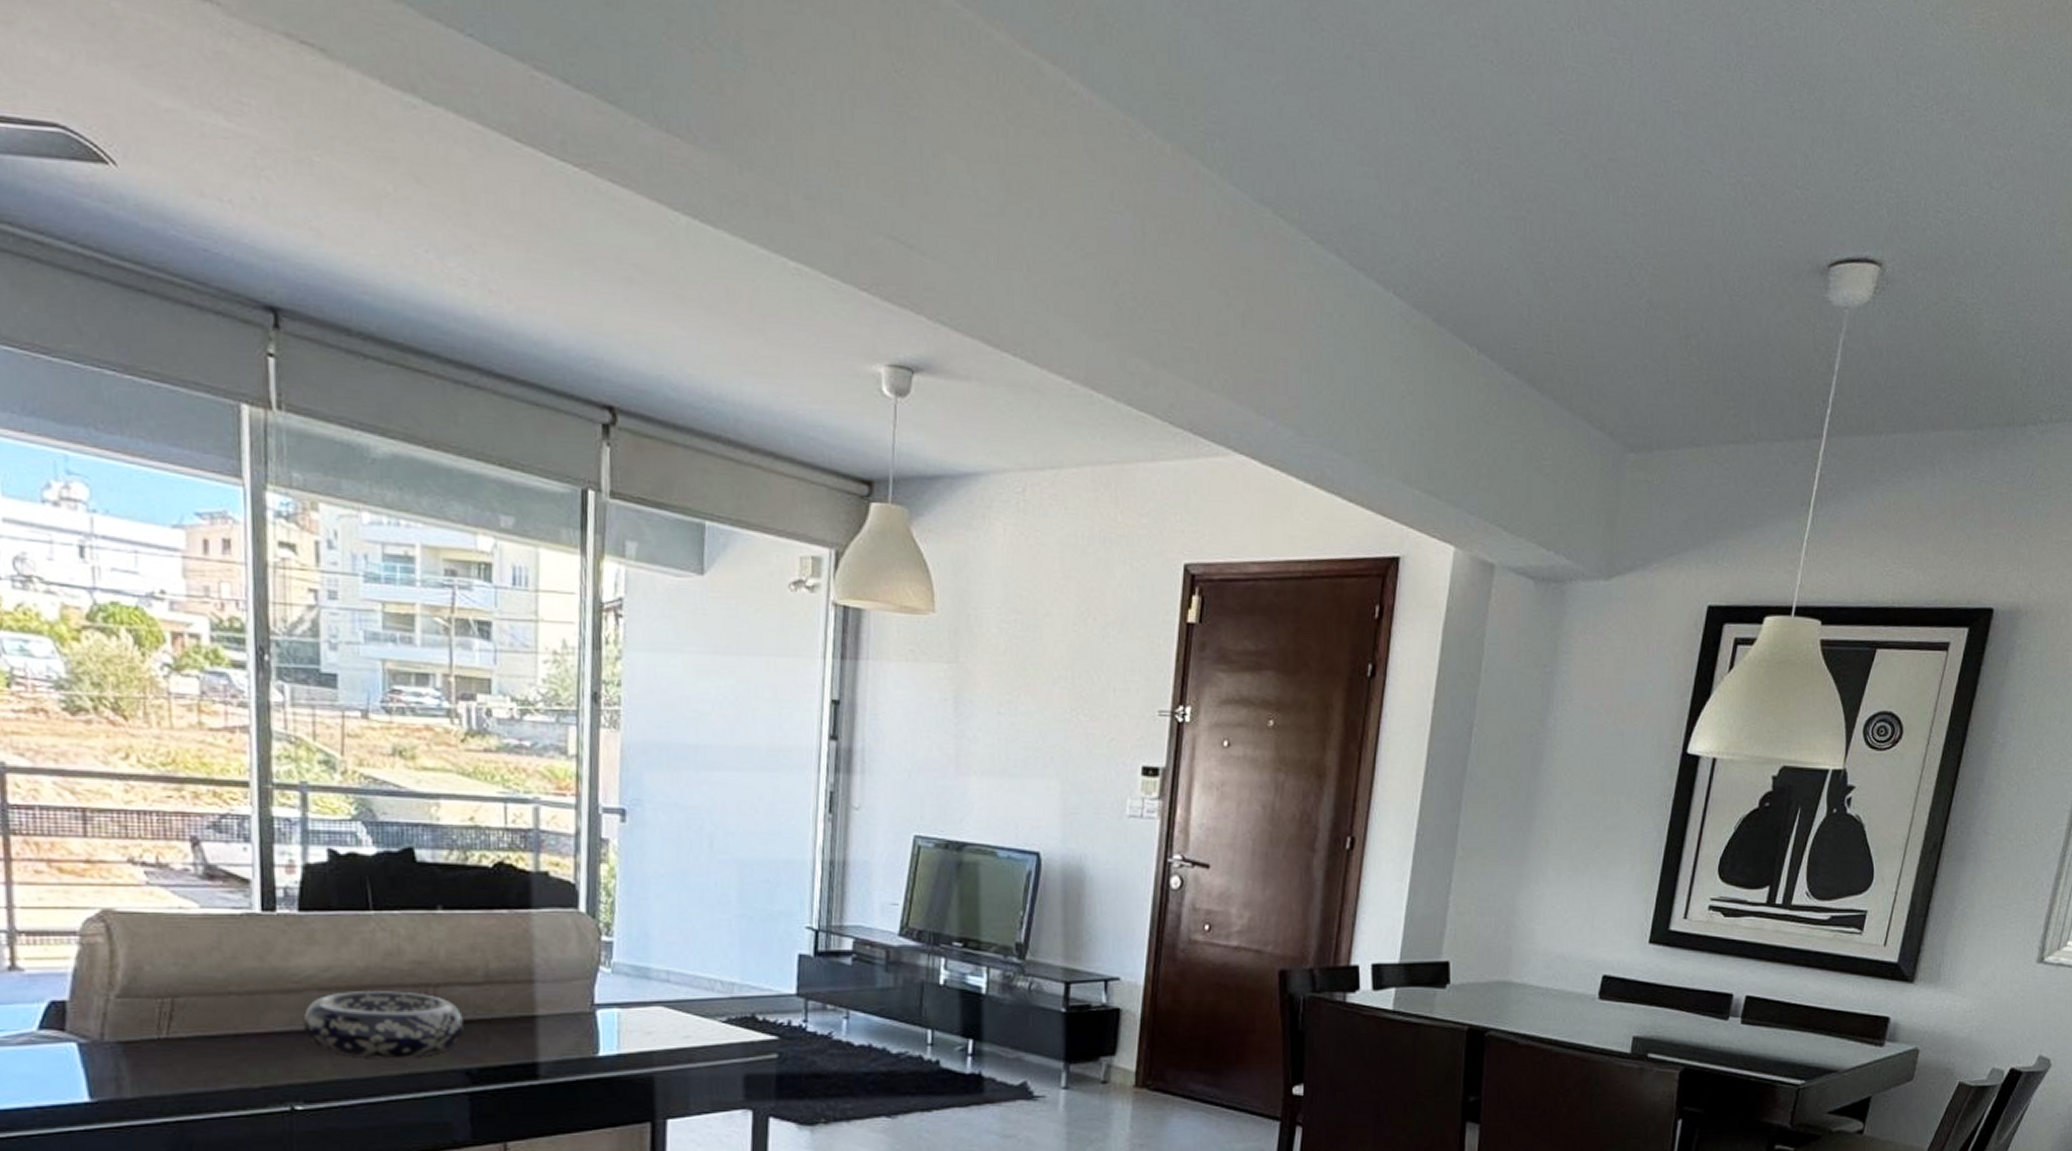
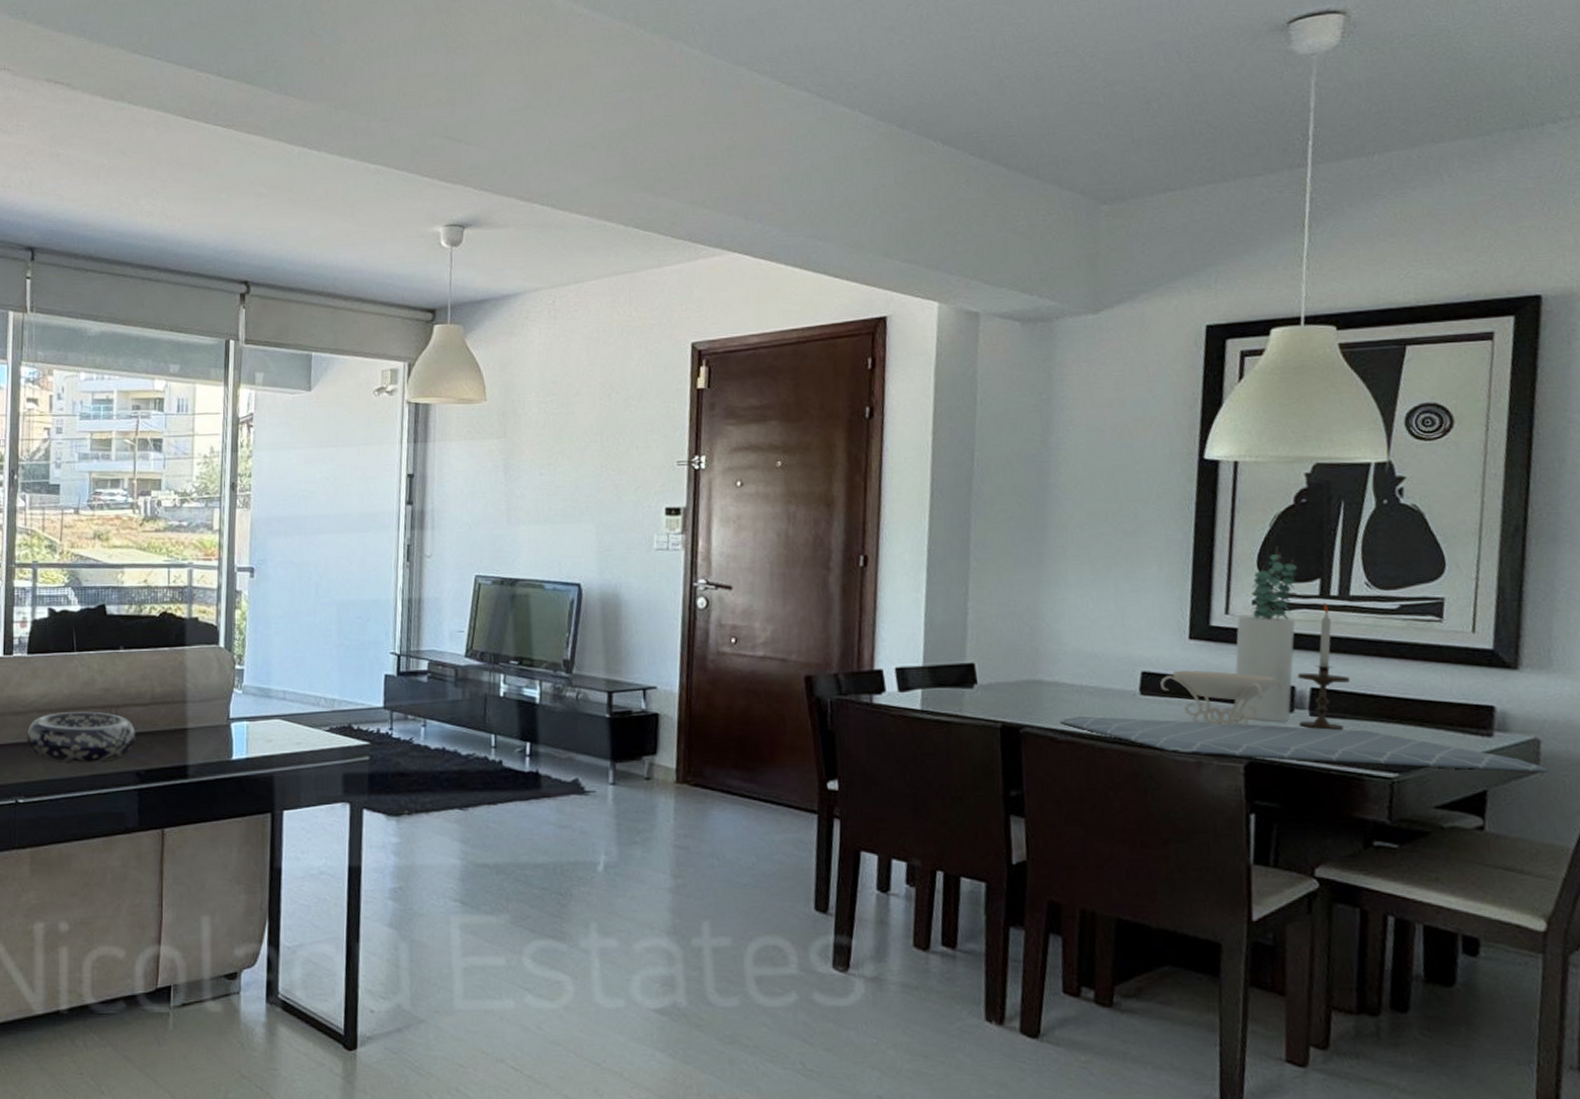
placemat: none [1523,1019,1921,1081] -> present [1059,715,1550,774]
decorative bowl: none [1618,974,1724,1032] -> present [1160,670,1285,726]
vase: none [1679,849,1751,1030] -> present [1234,545,1297,723]
candlestick: none [1732,910,1780,1039] -> present [1297,602,1351,731]

